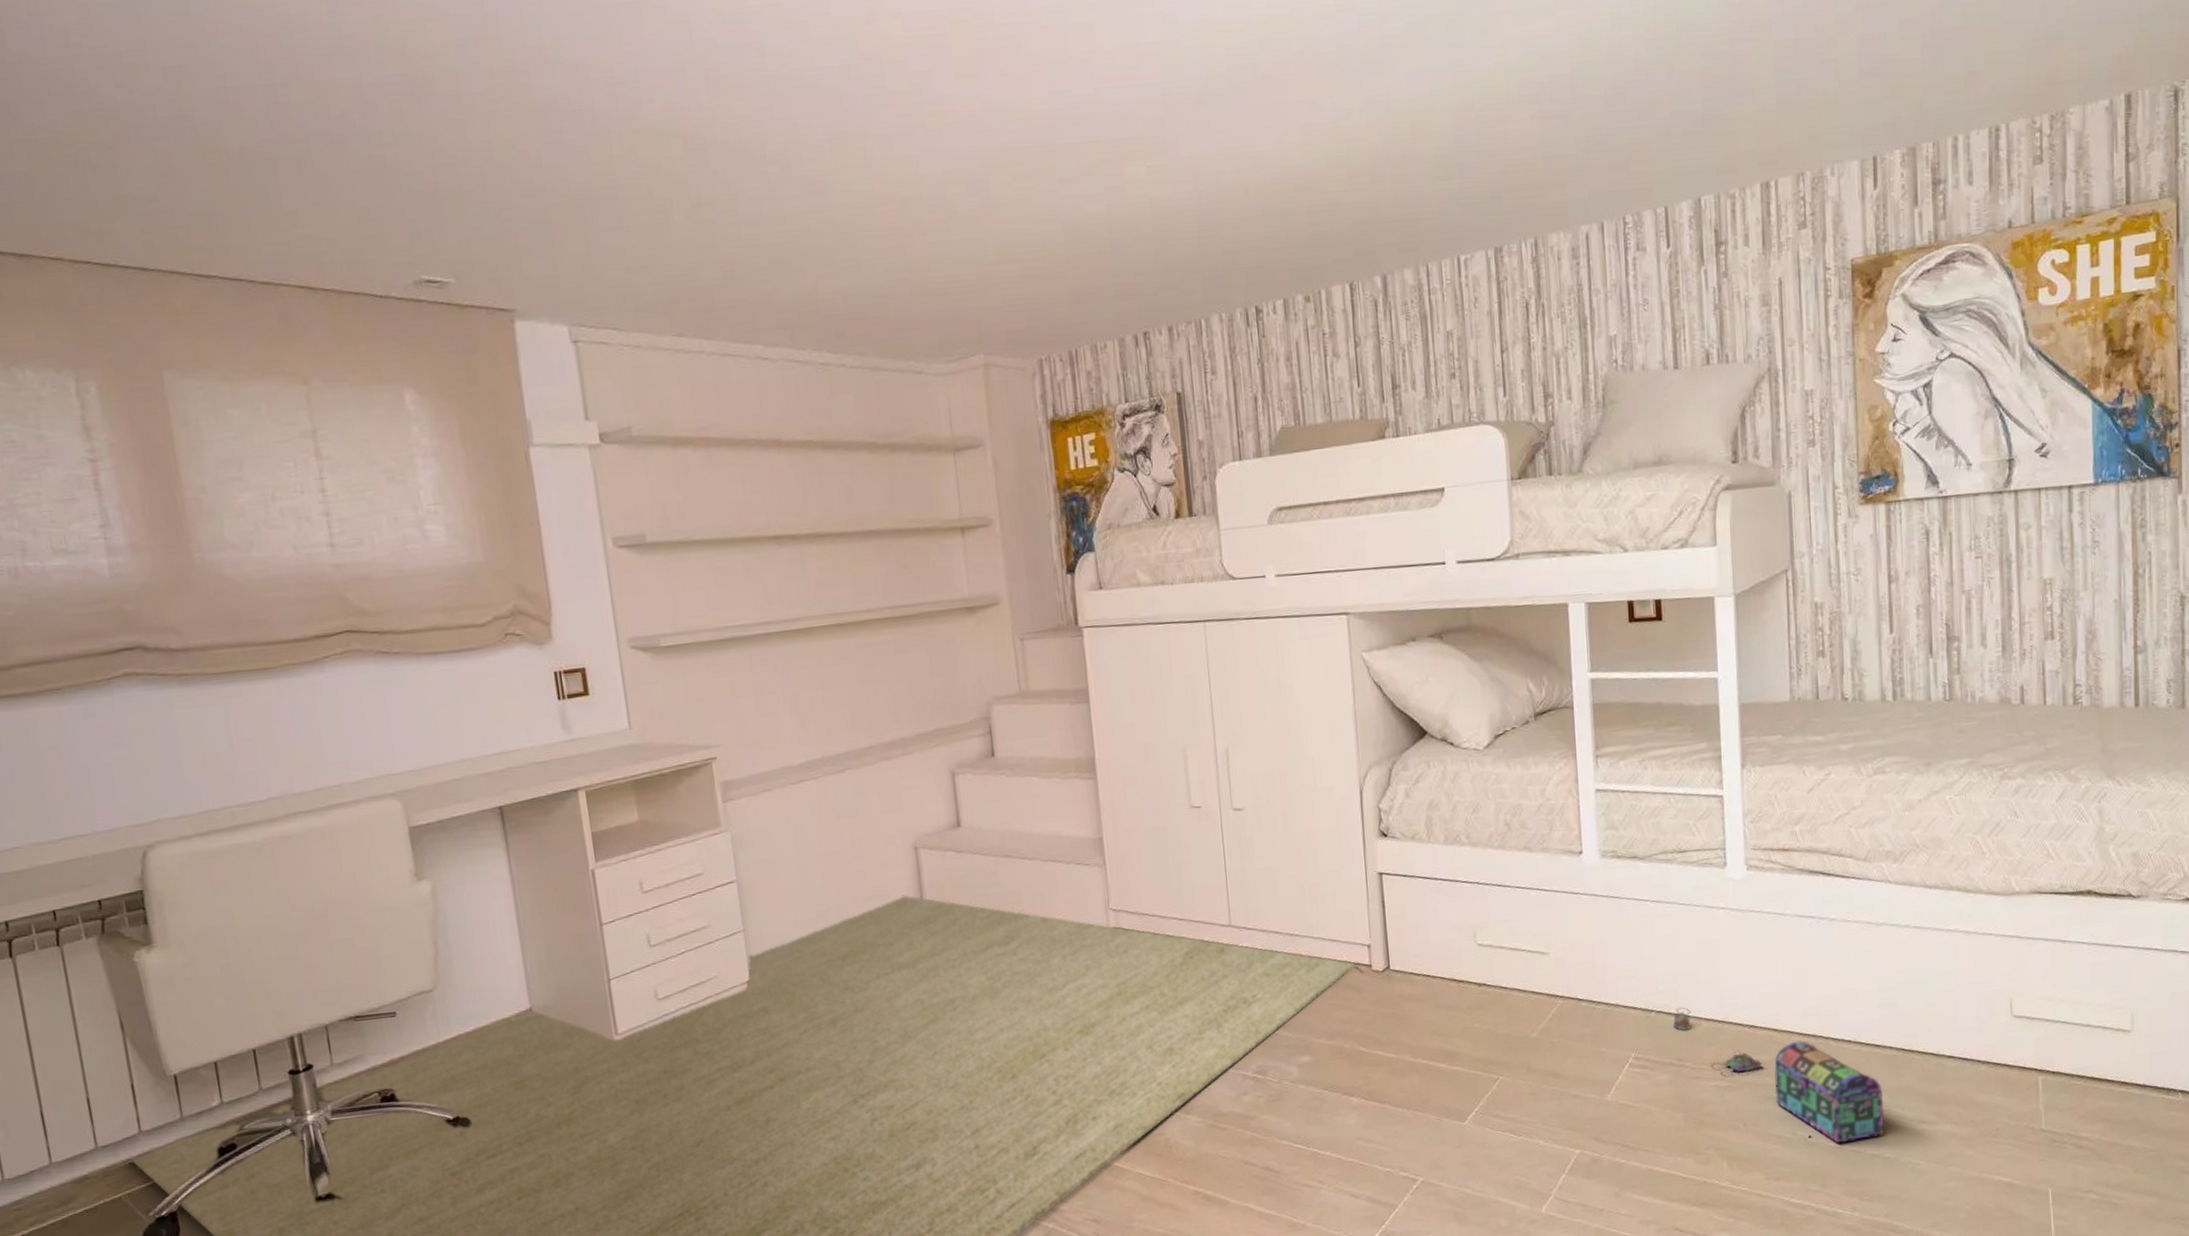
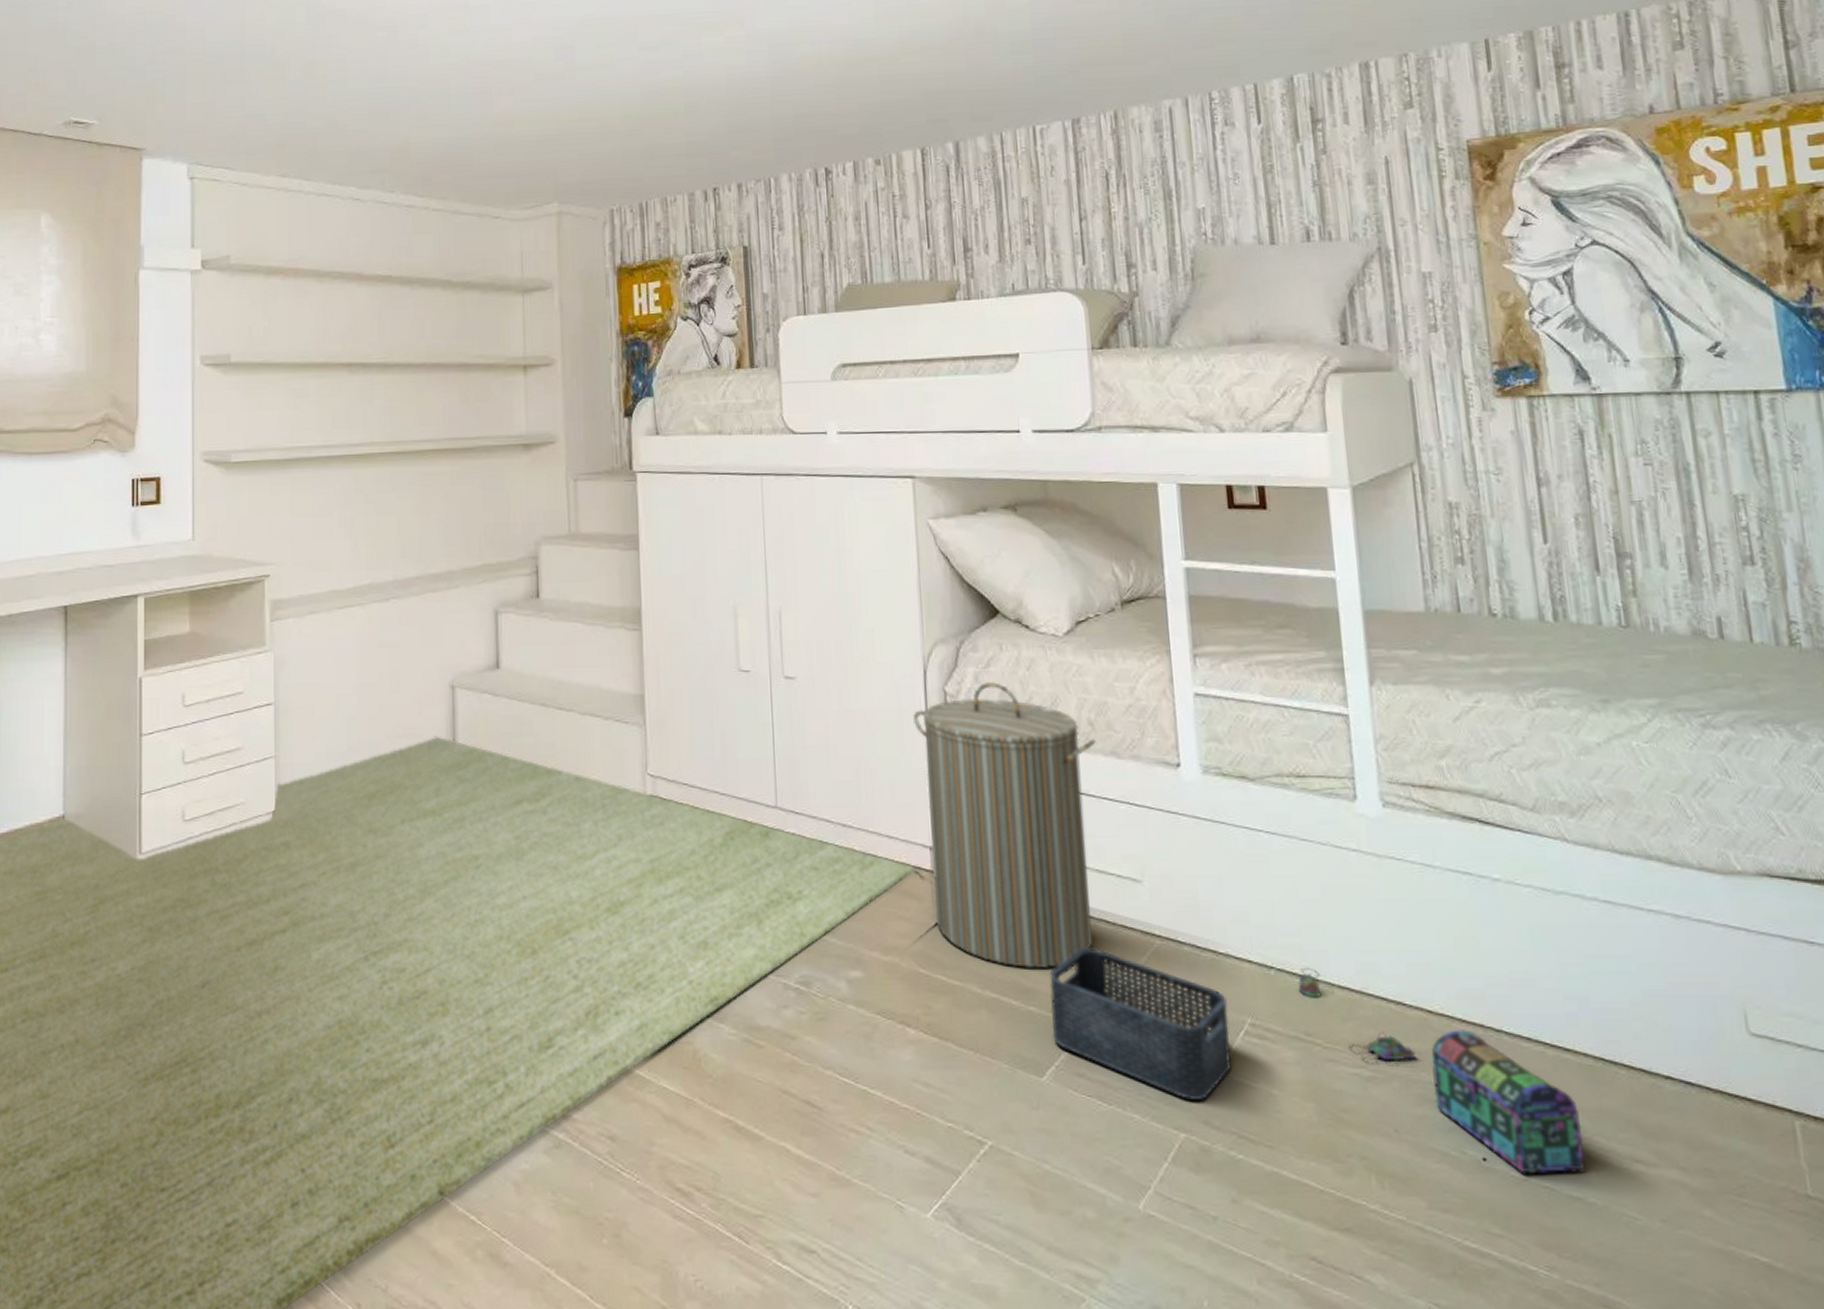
laundry hamper: none [1351,795,1511,1036] -> present [913,681,1096,969]
storage bin: none [1470,1012,1618,1123] -> present [1049,948,1232,1101]

